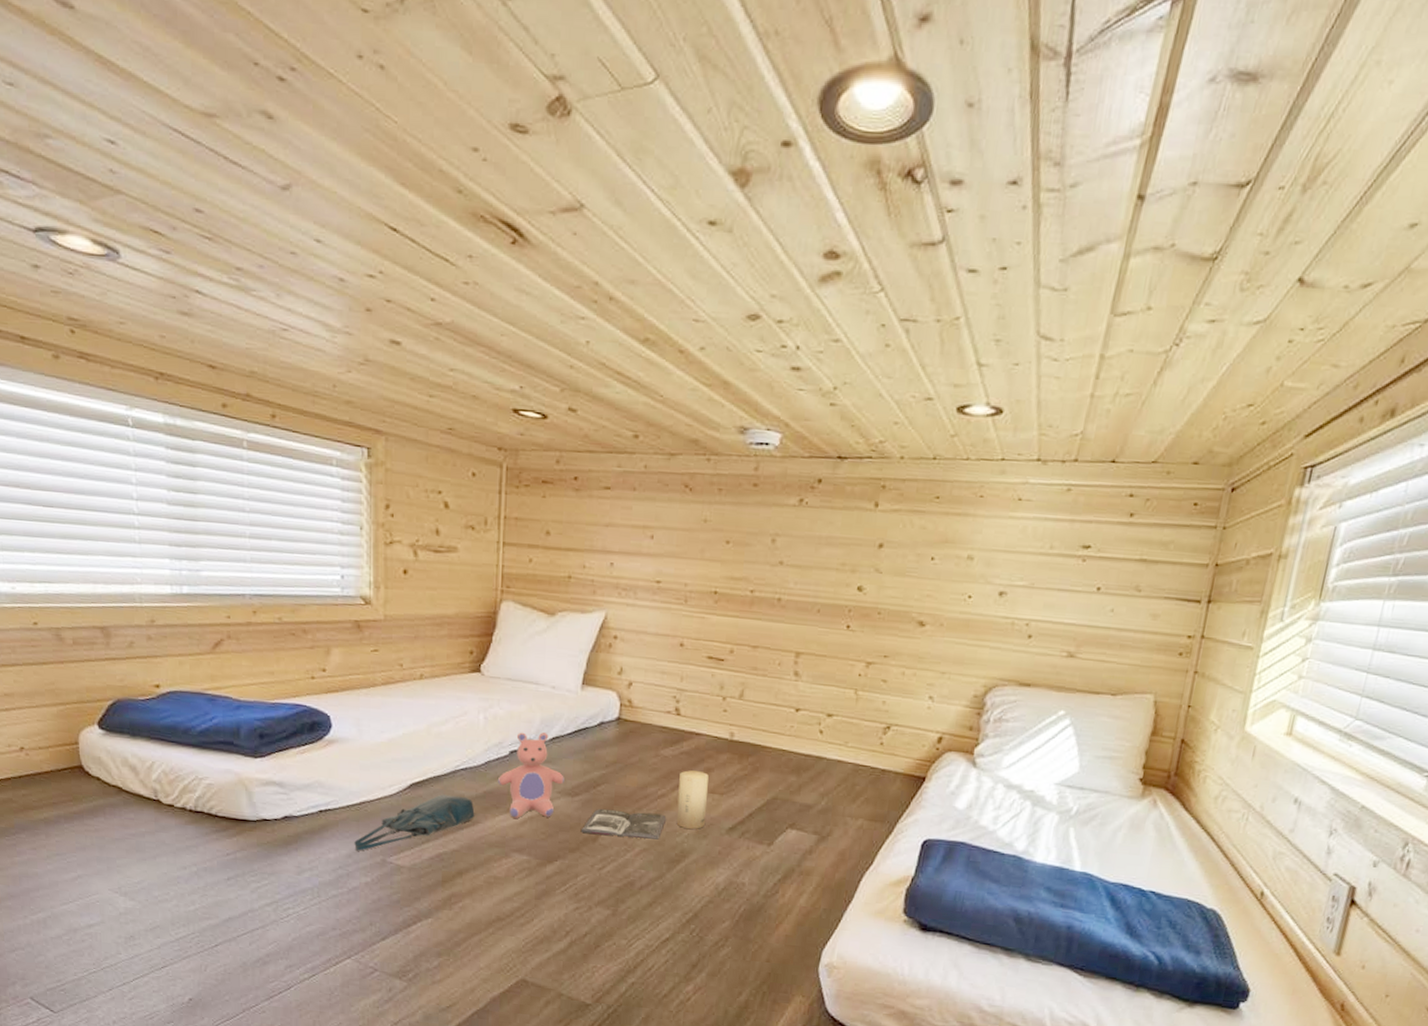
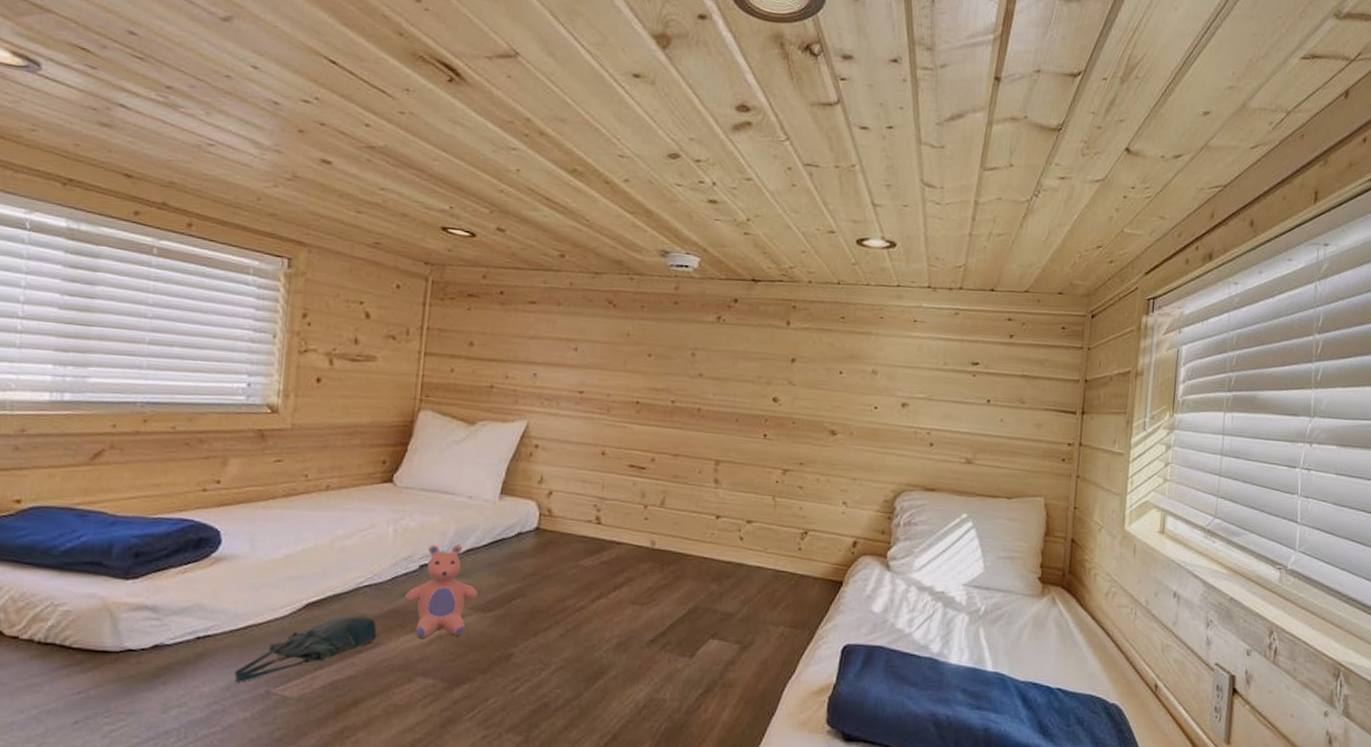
magazine: present [580,808,667,840] -> none [492,624,586,656]
candle: present [676,770,709,830] -> none [595,581,629,644]

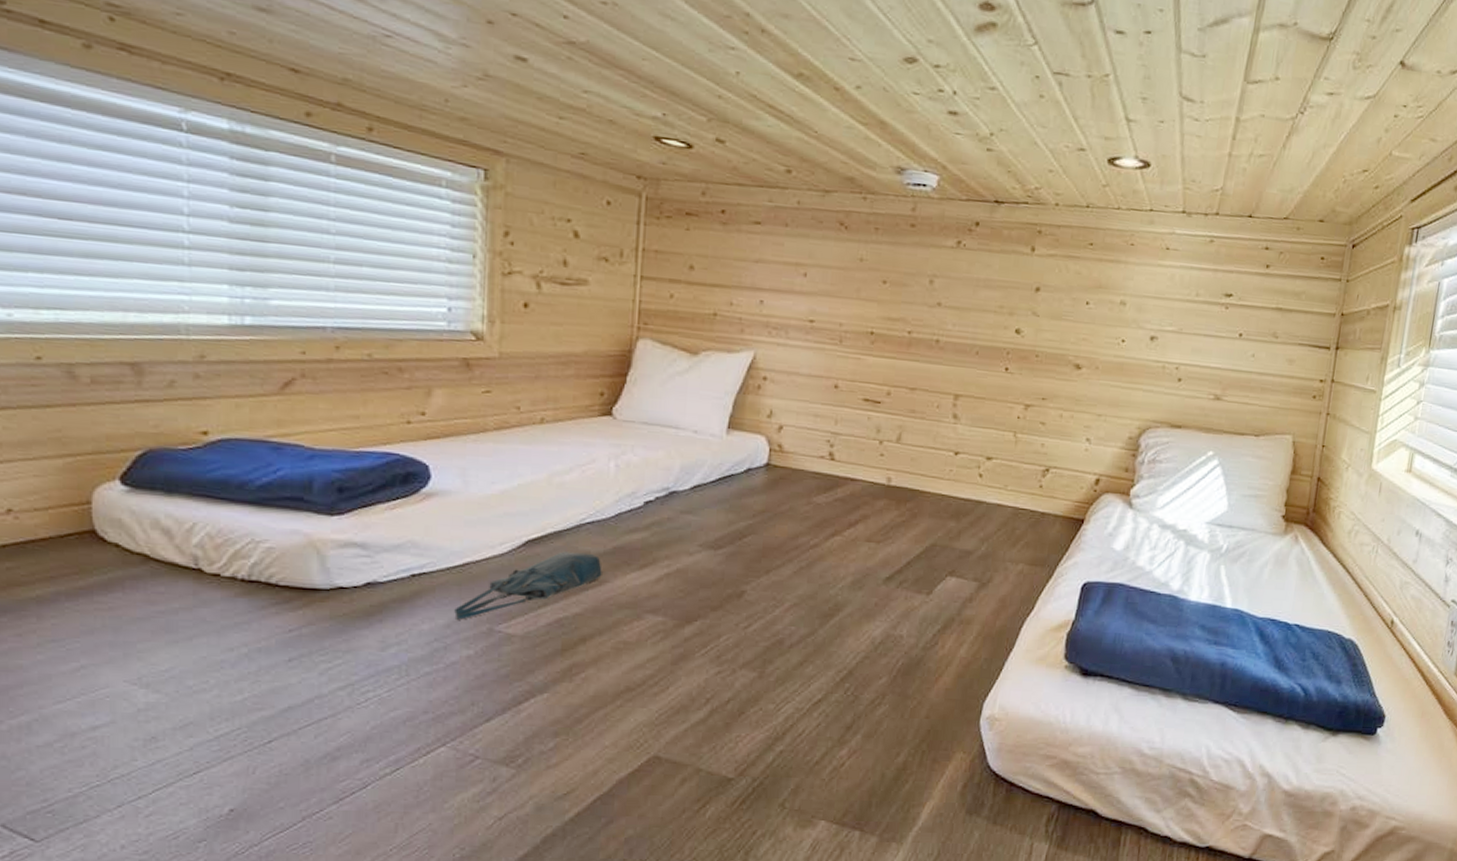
teddy bear: present [404,544,479,638] -> none [629,480,708,576]

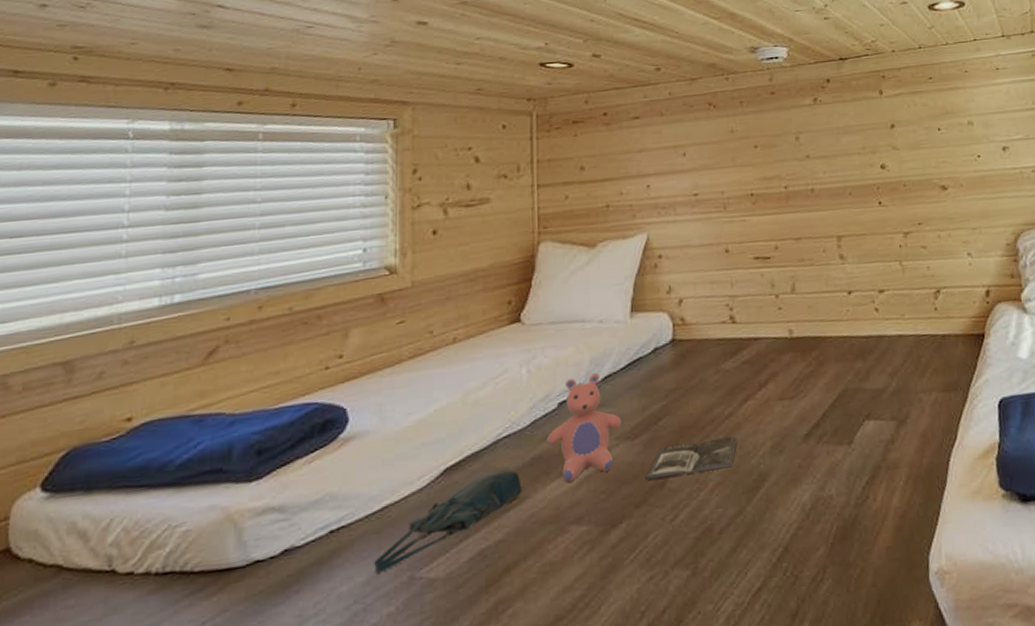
teddy bear: none [629,480,708,576] -> present [546,373,623,482]
magazine: none [724,561,820,593] -> present [645,436,738,480]

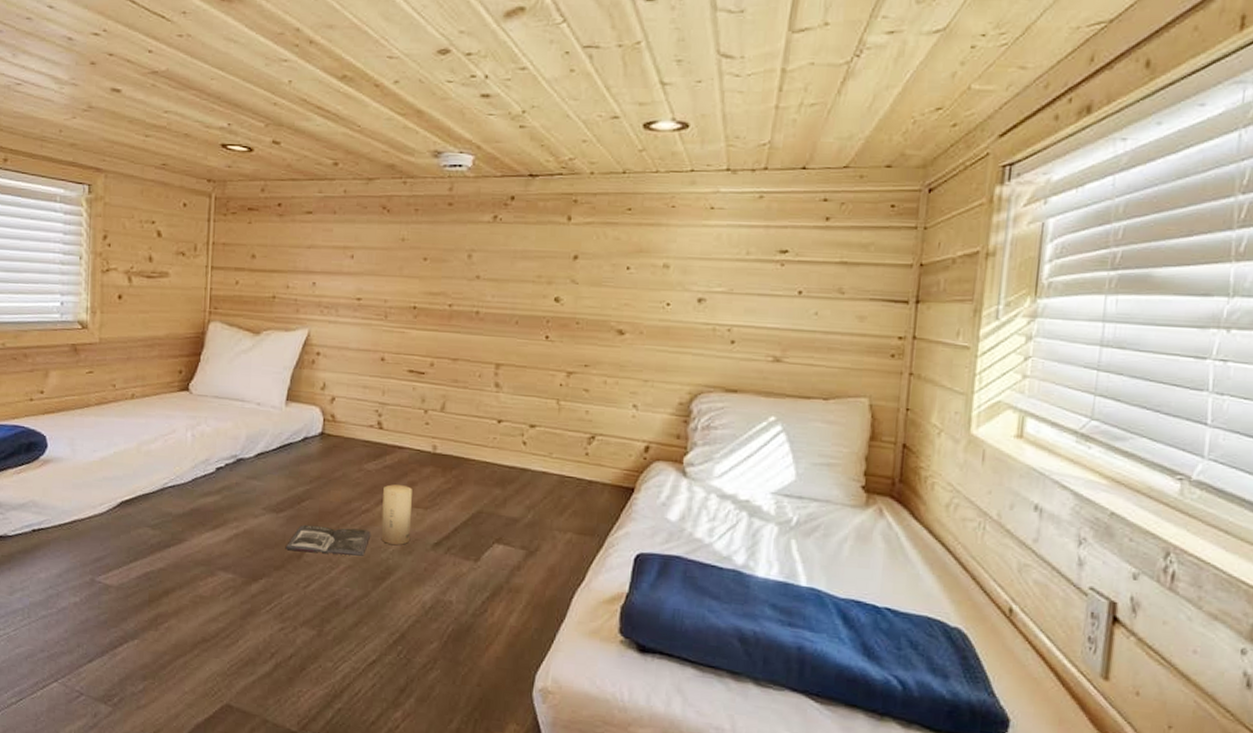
tote bag: present [374,469,522,573] -> none [65,512,182,571]
teddy bear: present [546,373,623,482] -> none [204,449,270,536]
candle: none [744,378,780,448] -> present [381,484,412,546]

